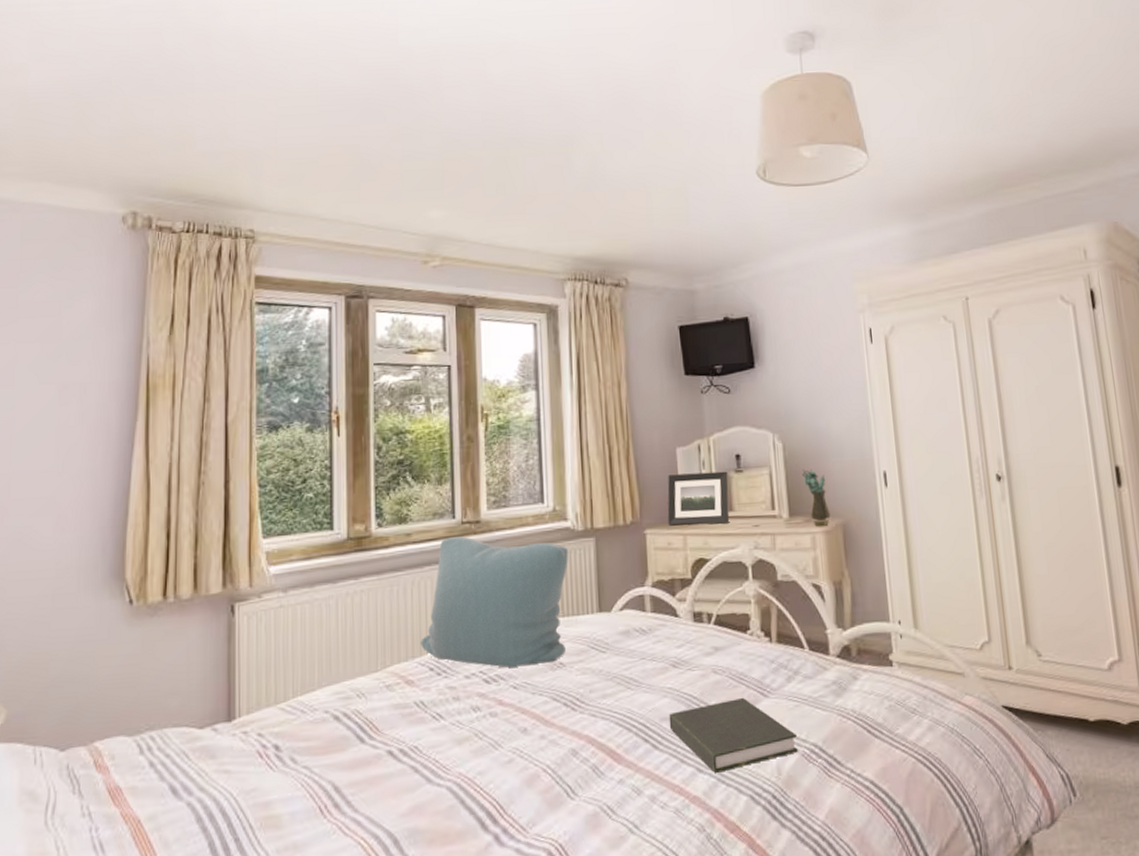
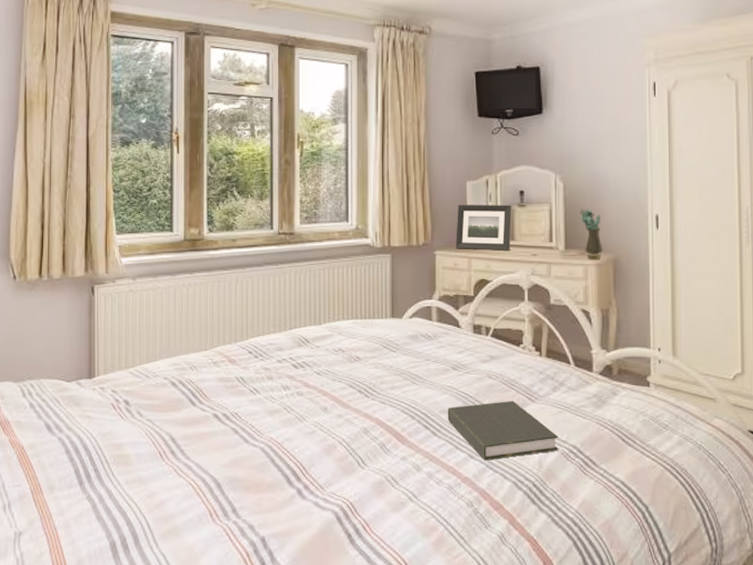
cushion: present [421,536,568,668] -> none [242,245,367,357]

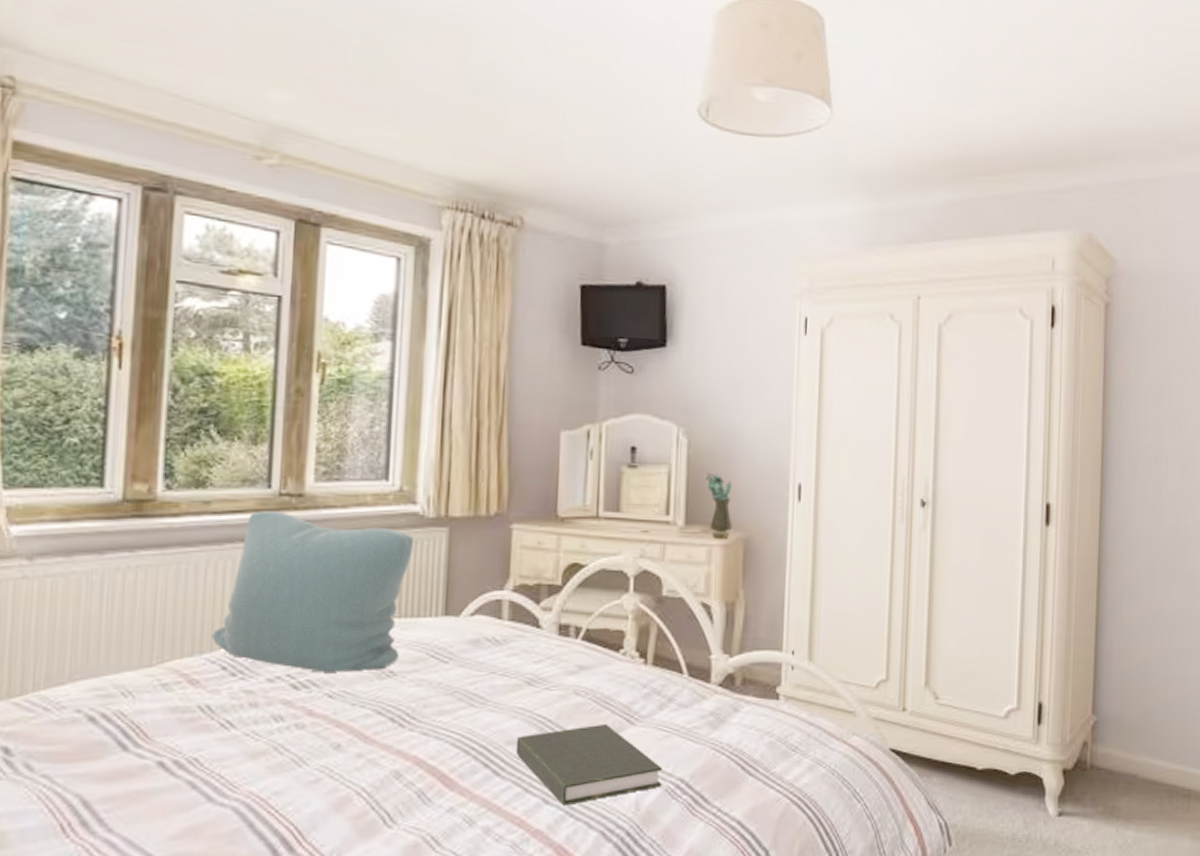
cushion: none [242,245,367,357] -> present [212,511,413,672]
picture frame: present [455,205,512,251] -> none [540,462,619,525]

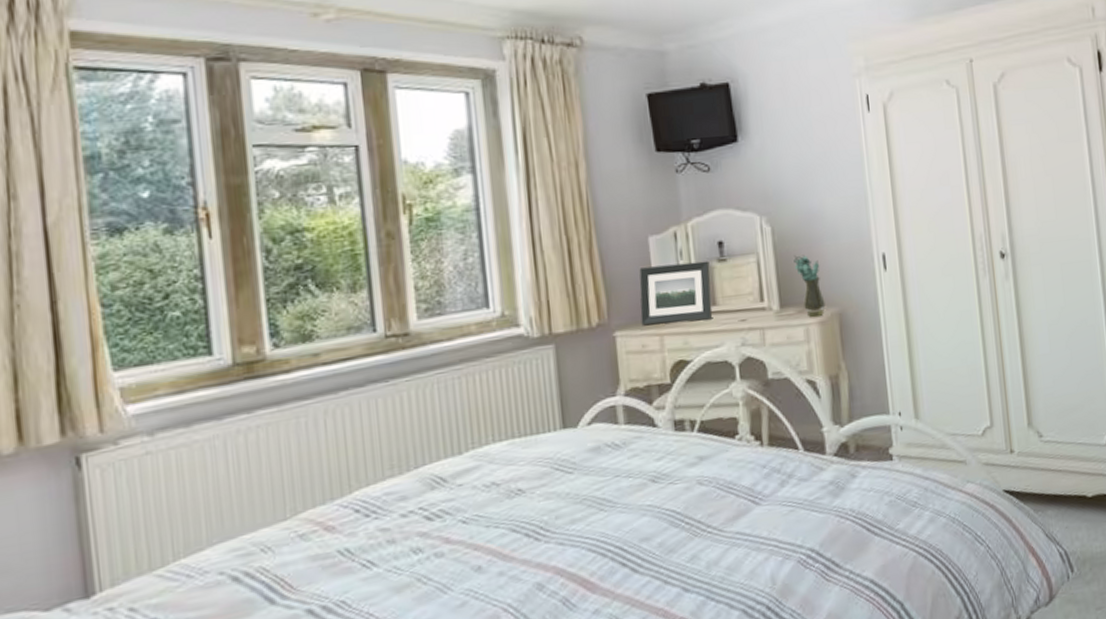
cushion: present [212,511,413,672] -> none [341,352,524,501]
book: present [515,723,662,805] -> none [649,507,793,591]
picture frame: none [540,462,619,525] -> present [639,261,713,326]

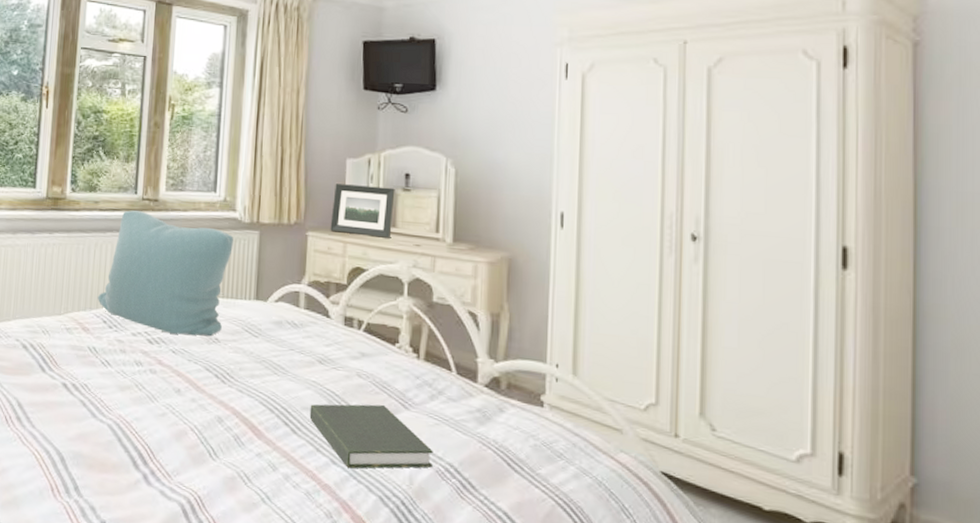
cushion: none [341,352,524,501] -> present [98,210,234,336]
book: none [649,507,793,591] -> present [309,404,433,469]
vase: present [793,254,826,318] -> none [472,198,497,258]

